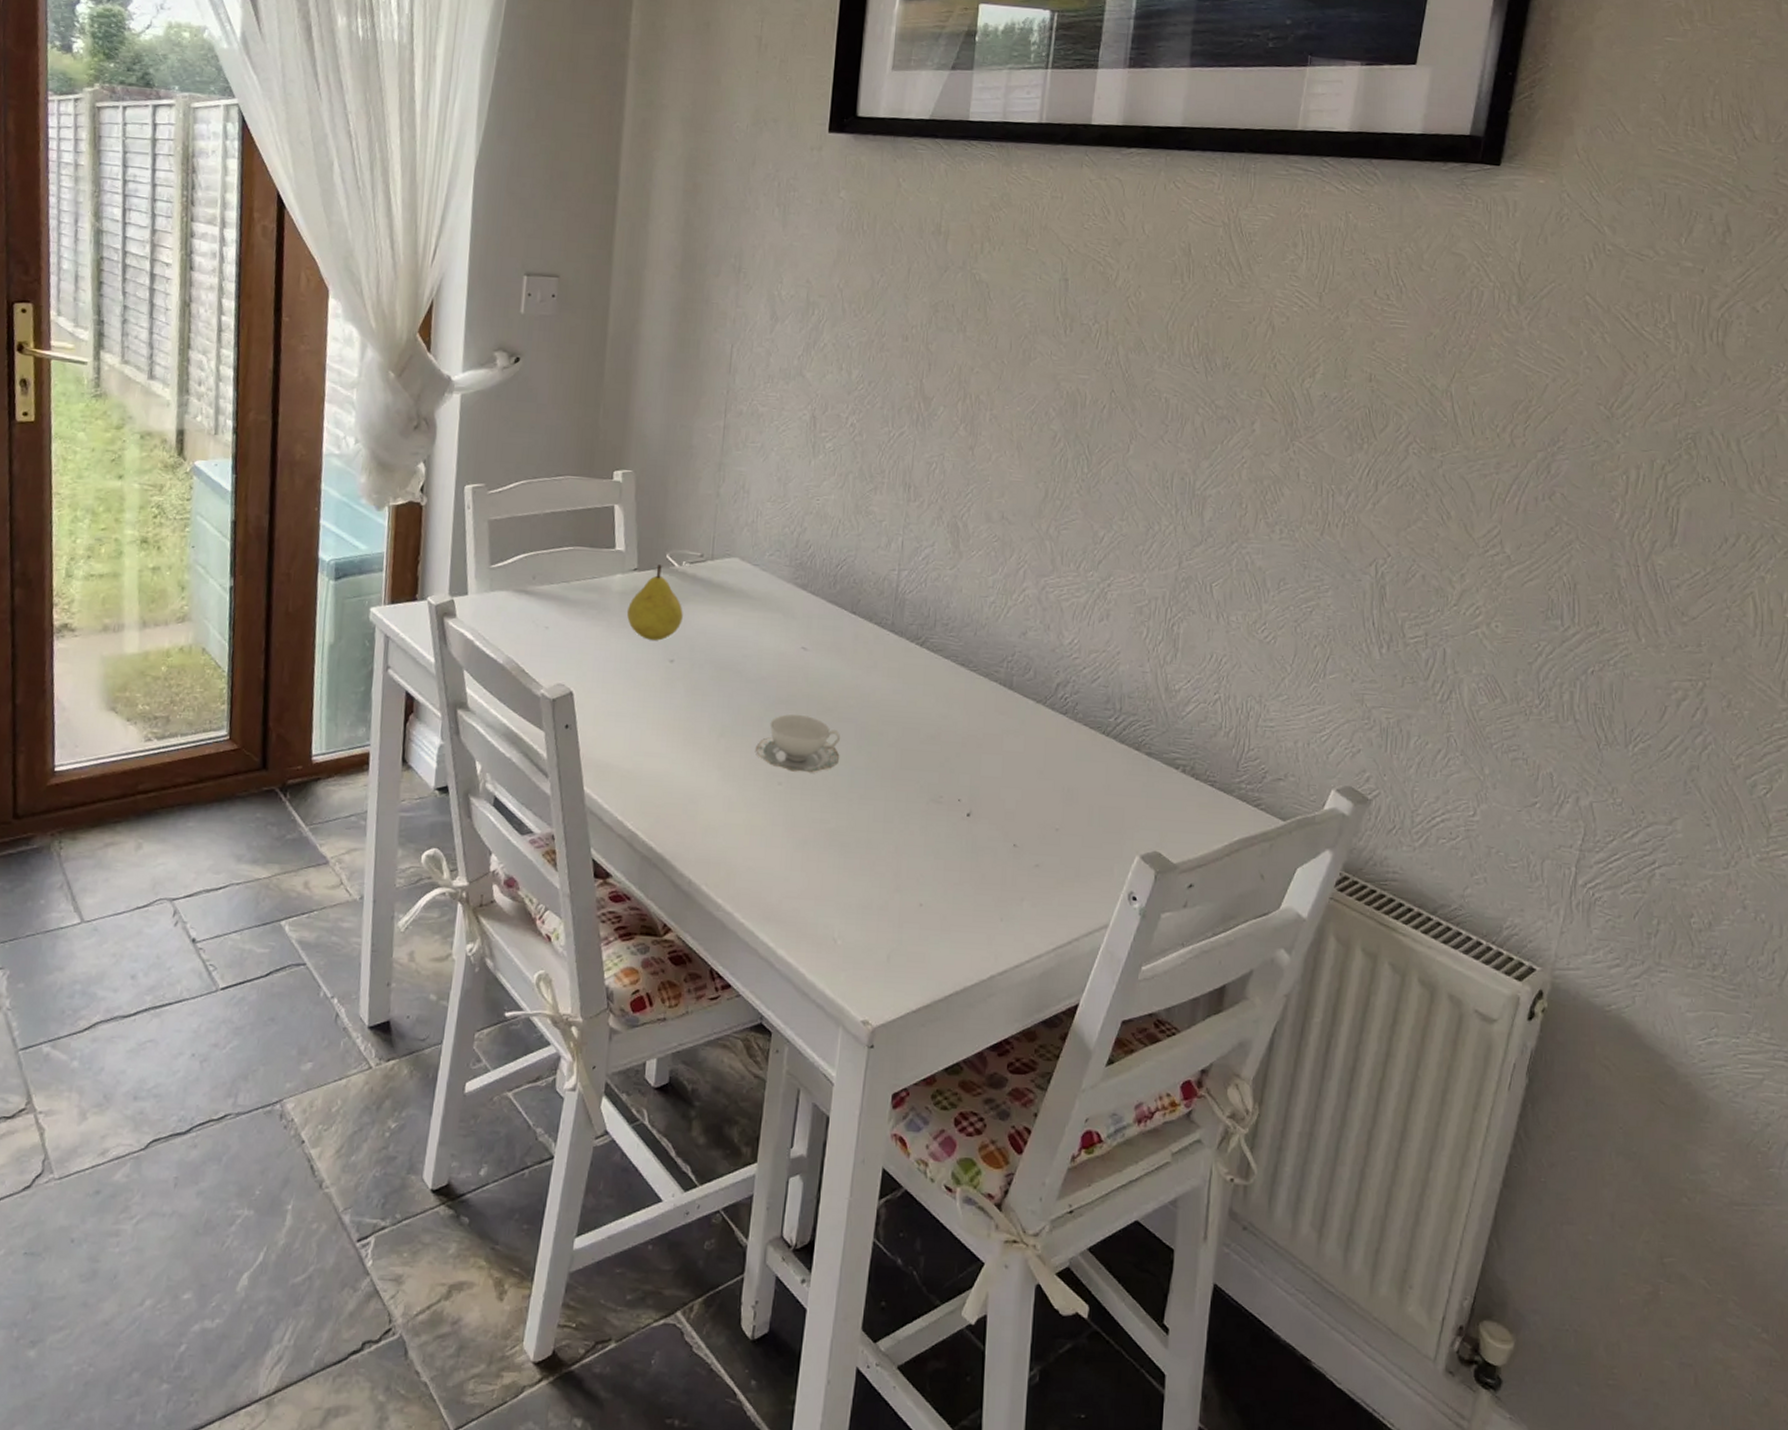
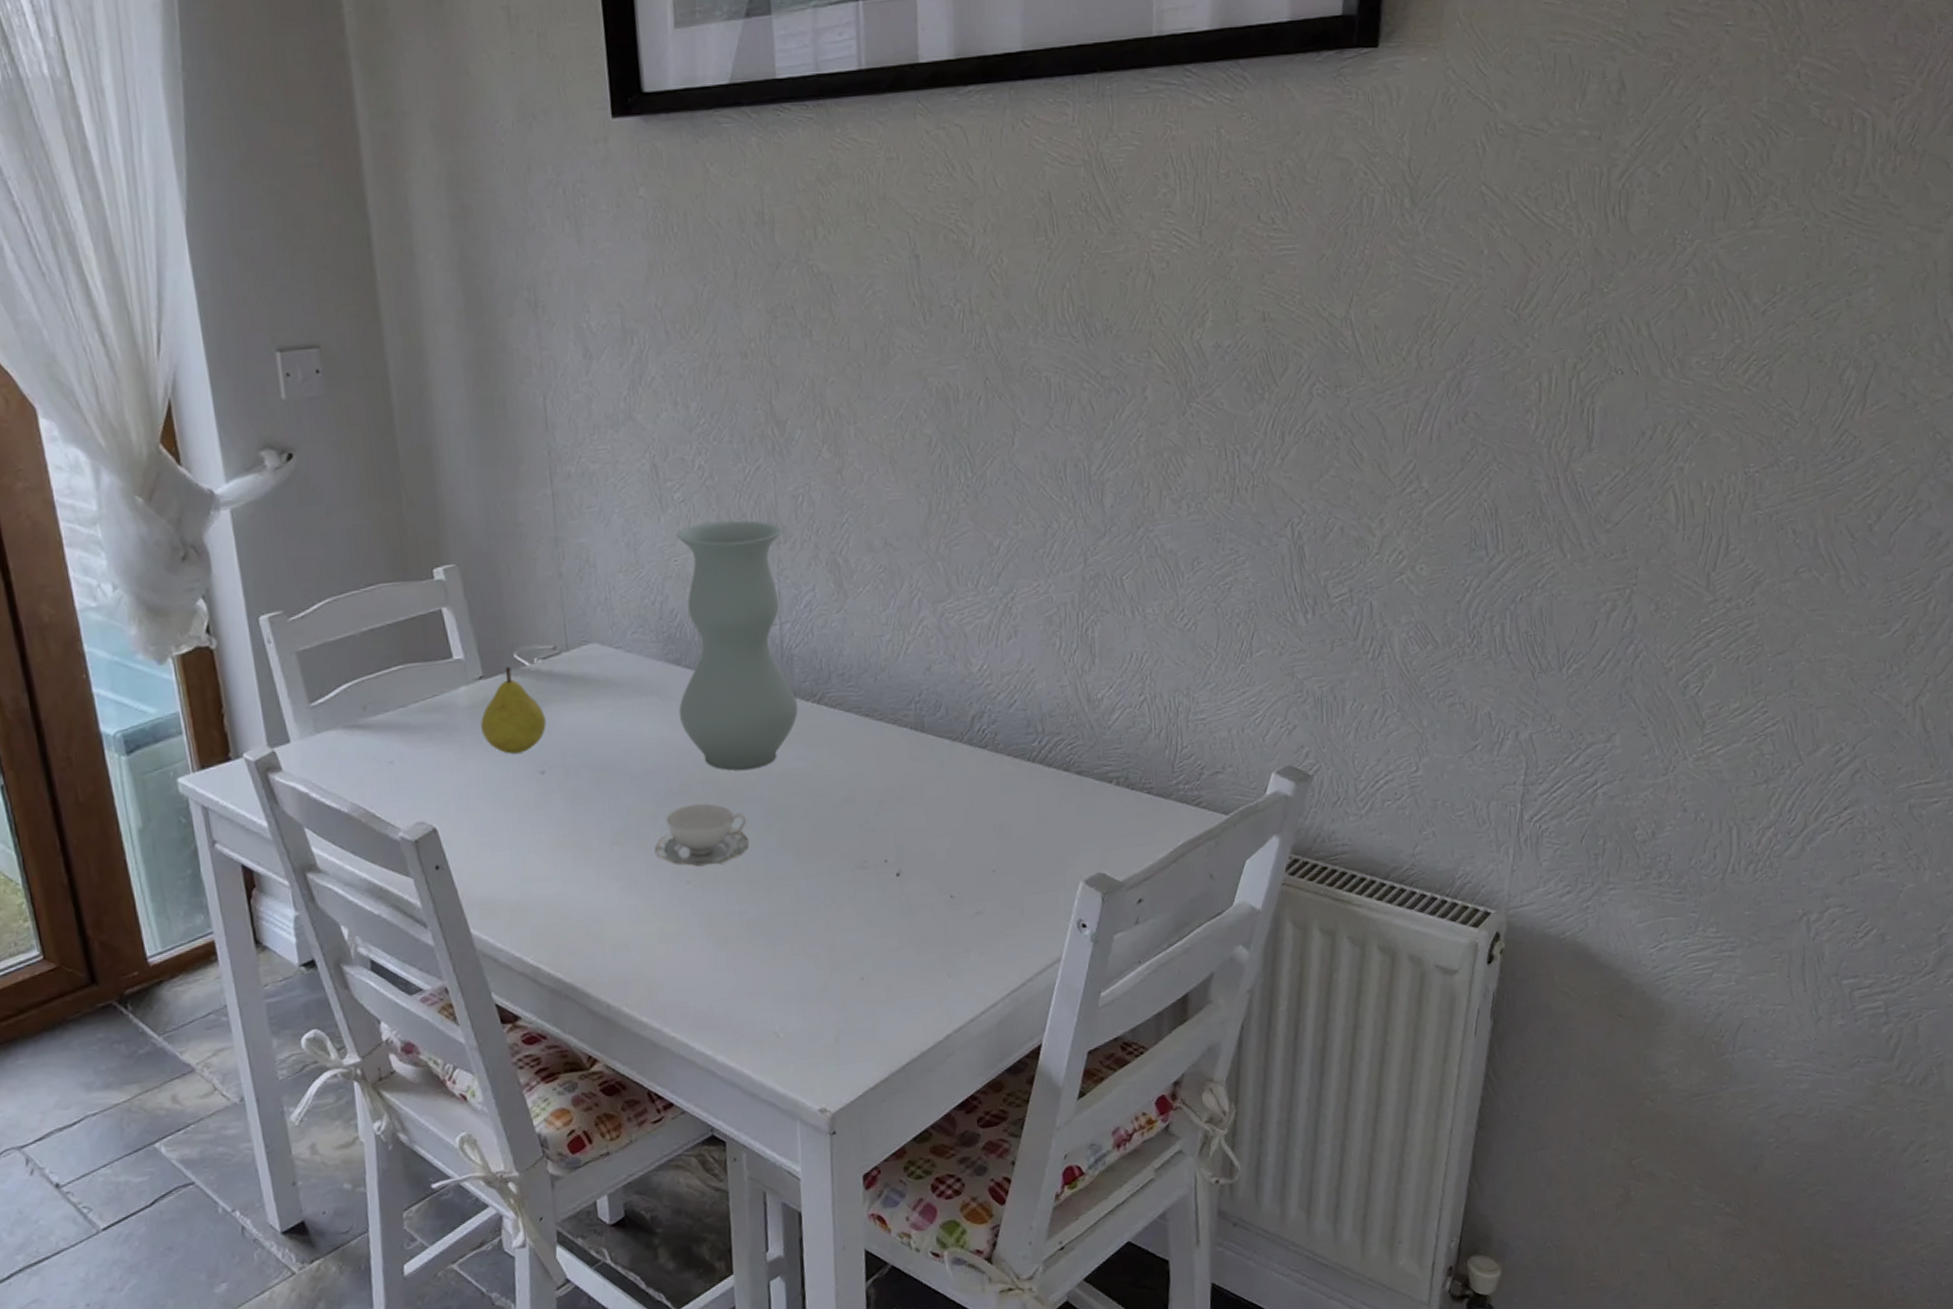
vase: none [797,472,916,694] -> present [676,520,798,771]

